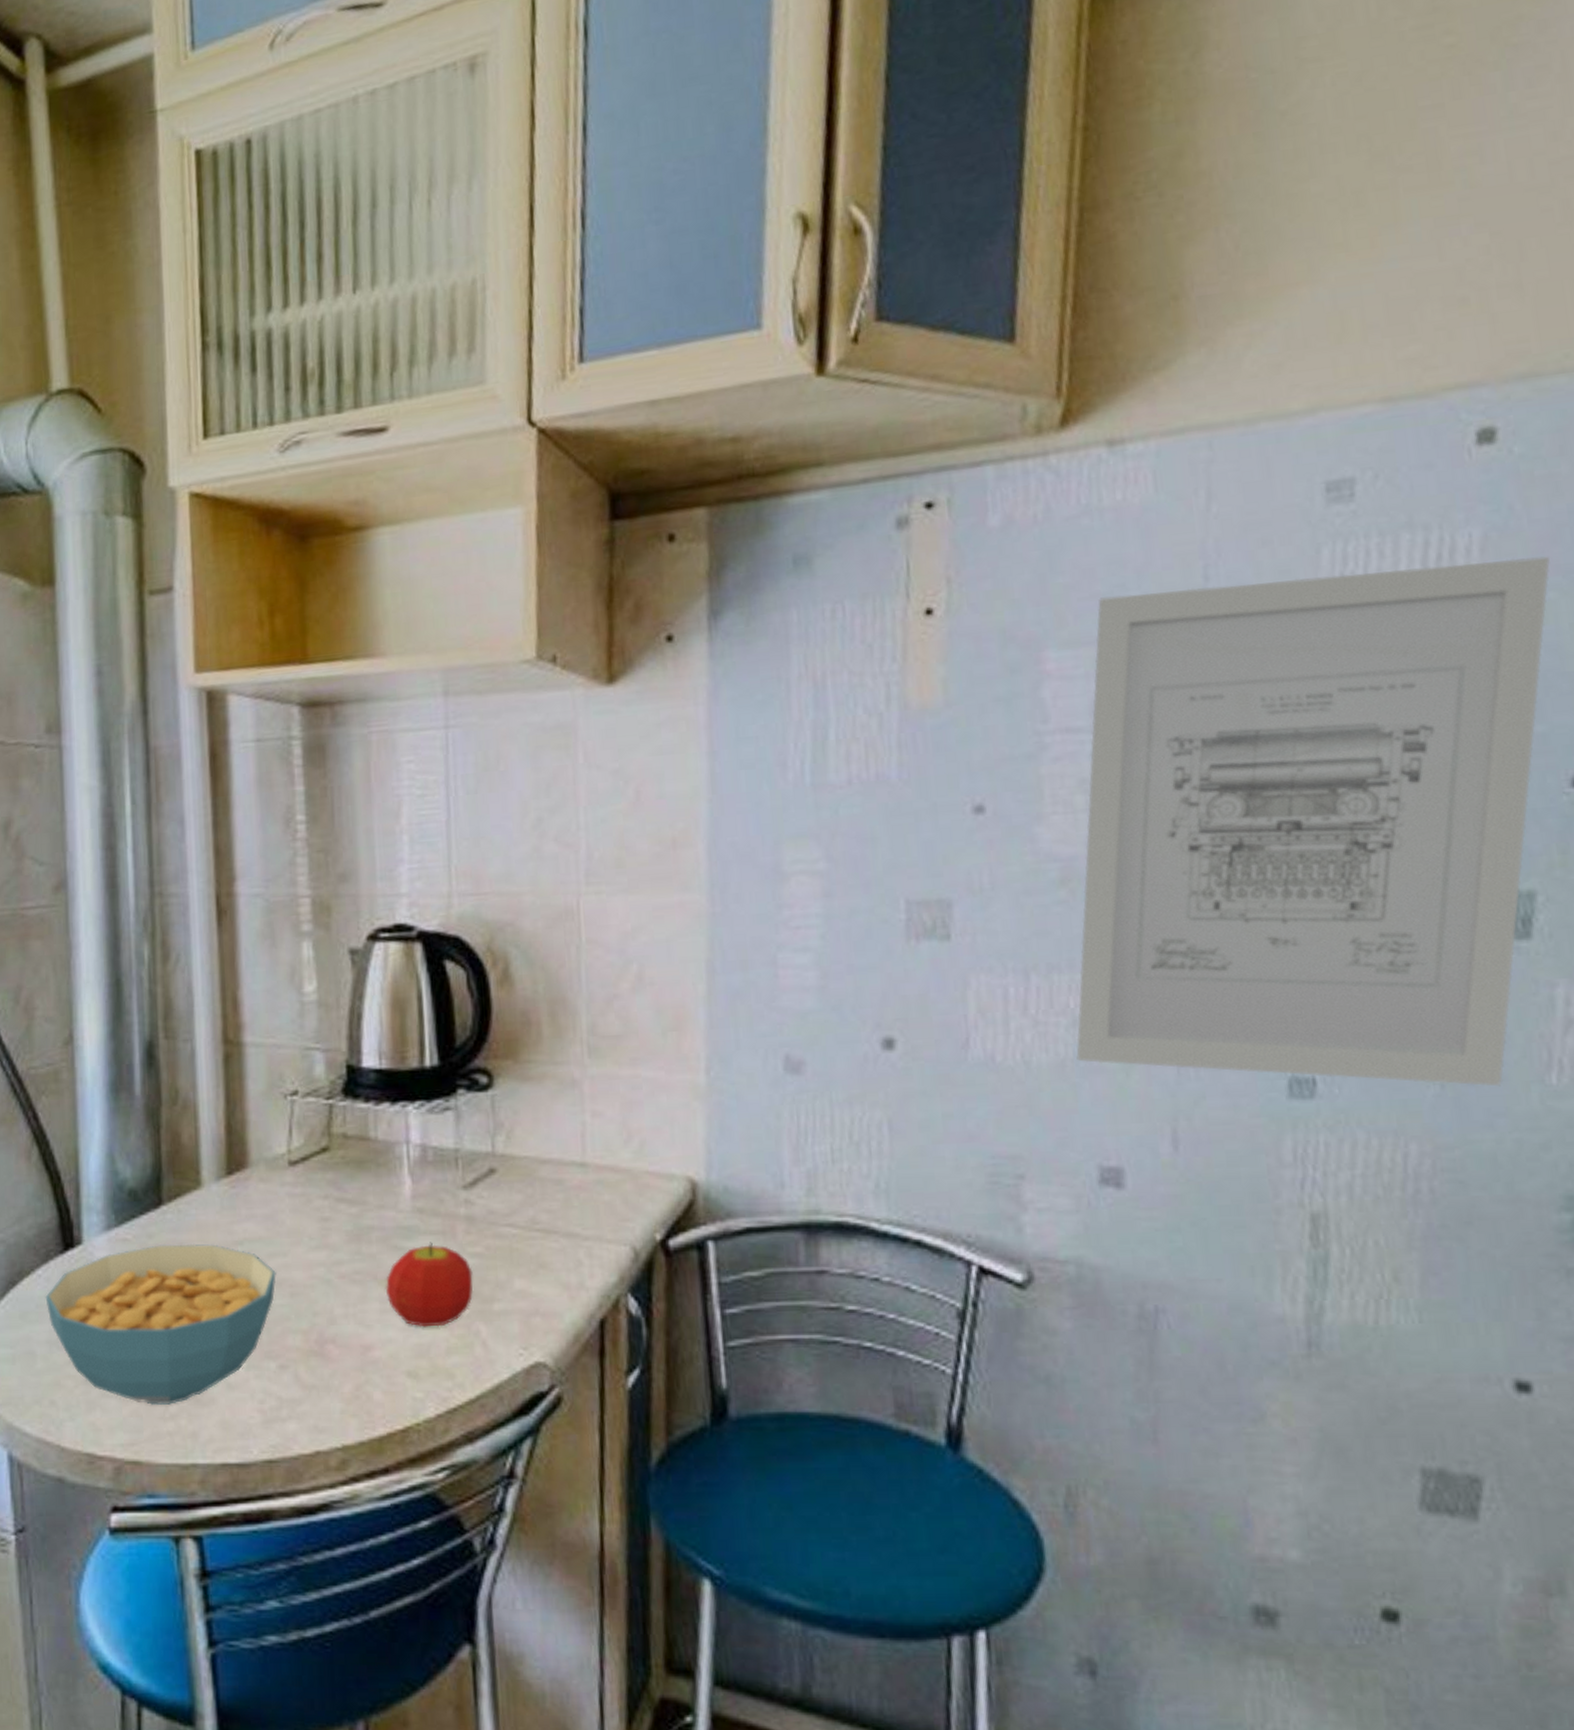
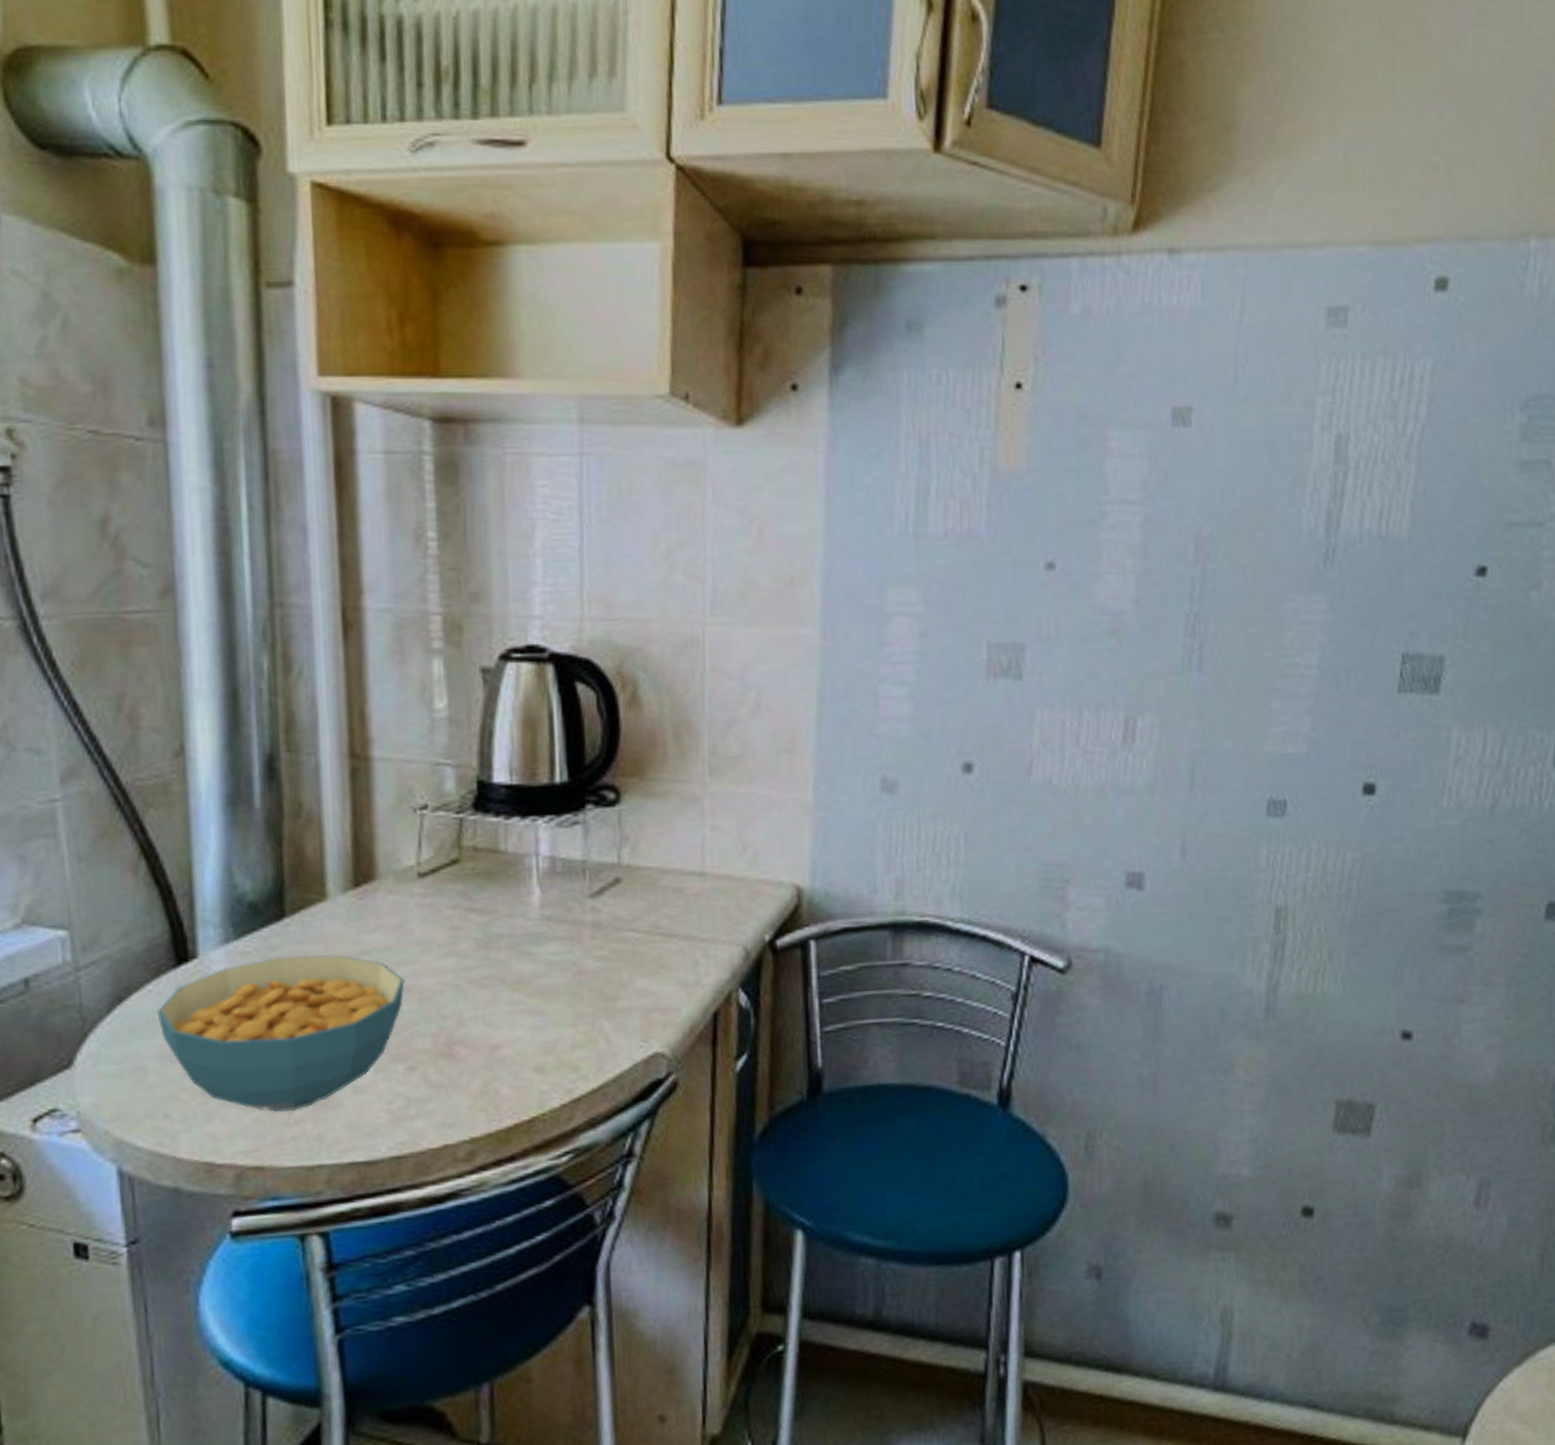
fruit: present [385,1242,474,1327] -> none [513,947,599,1026]
wall art: present [1076,556,1550,1087] -> none [1114,387,1475,808]

